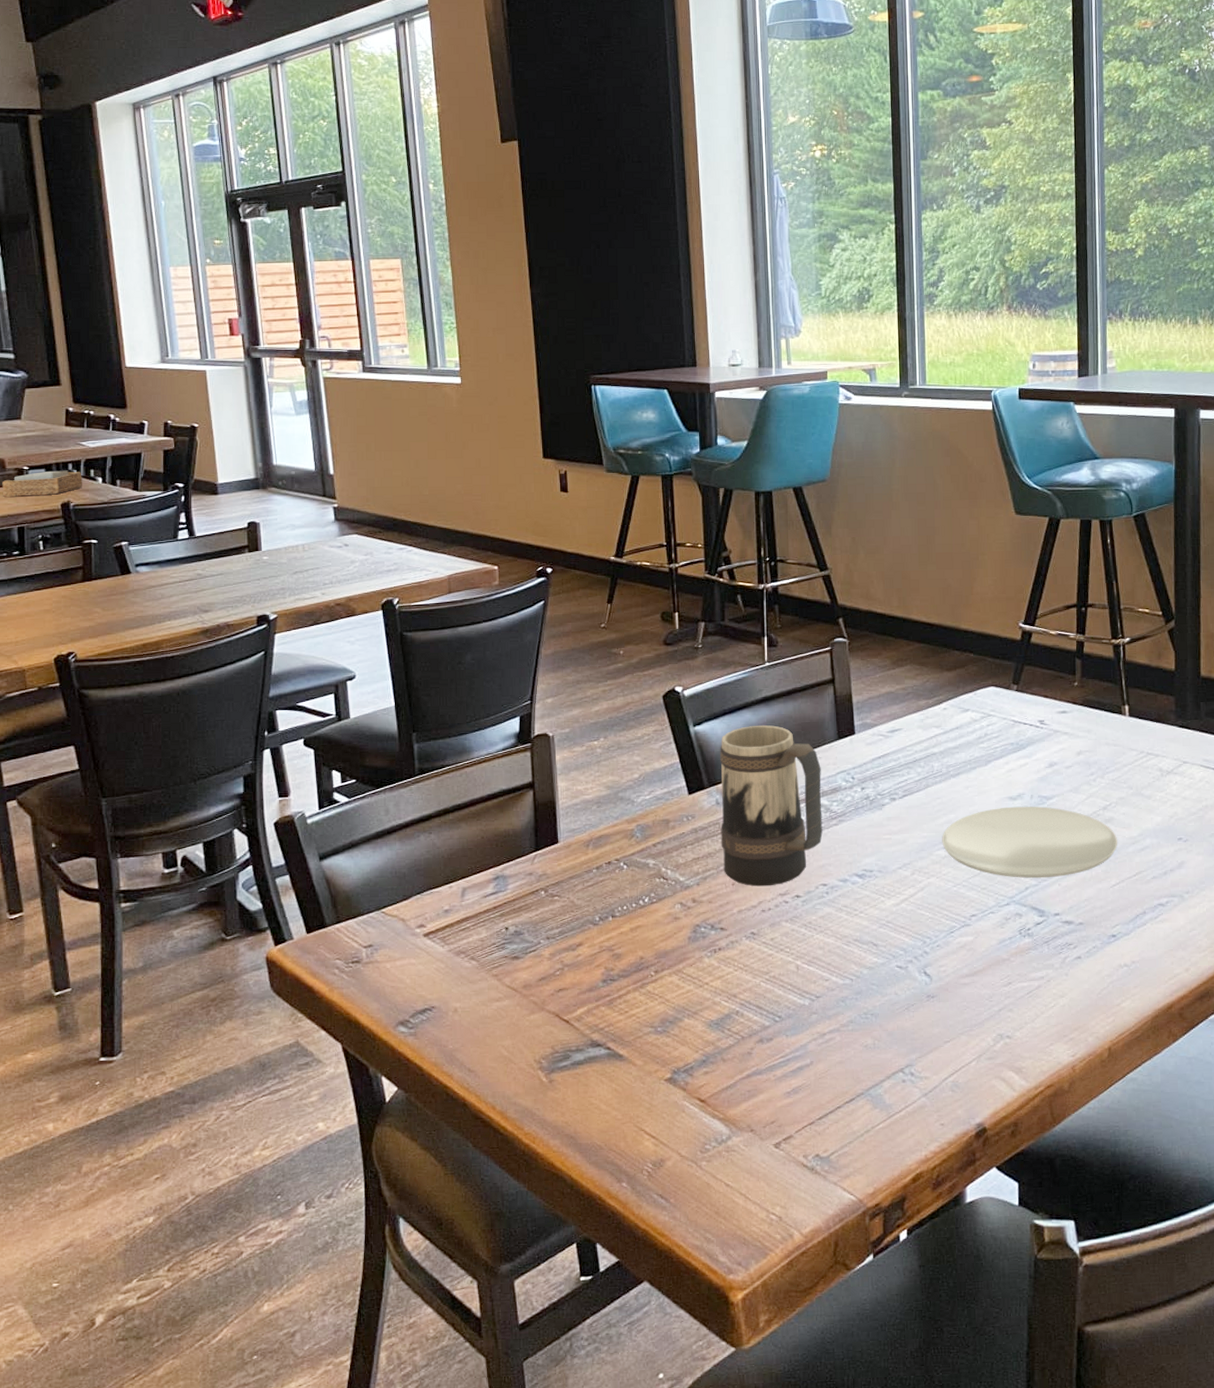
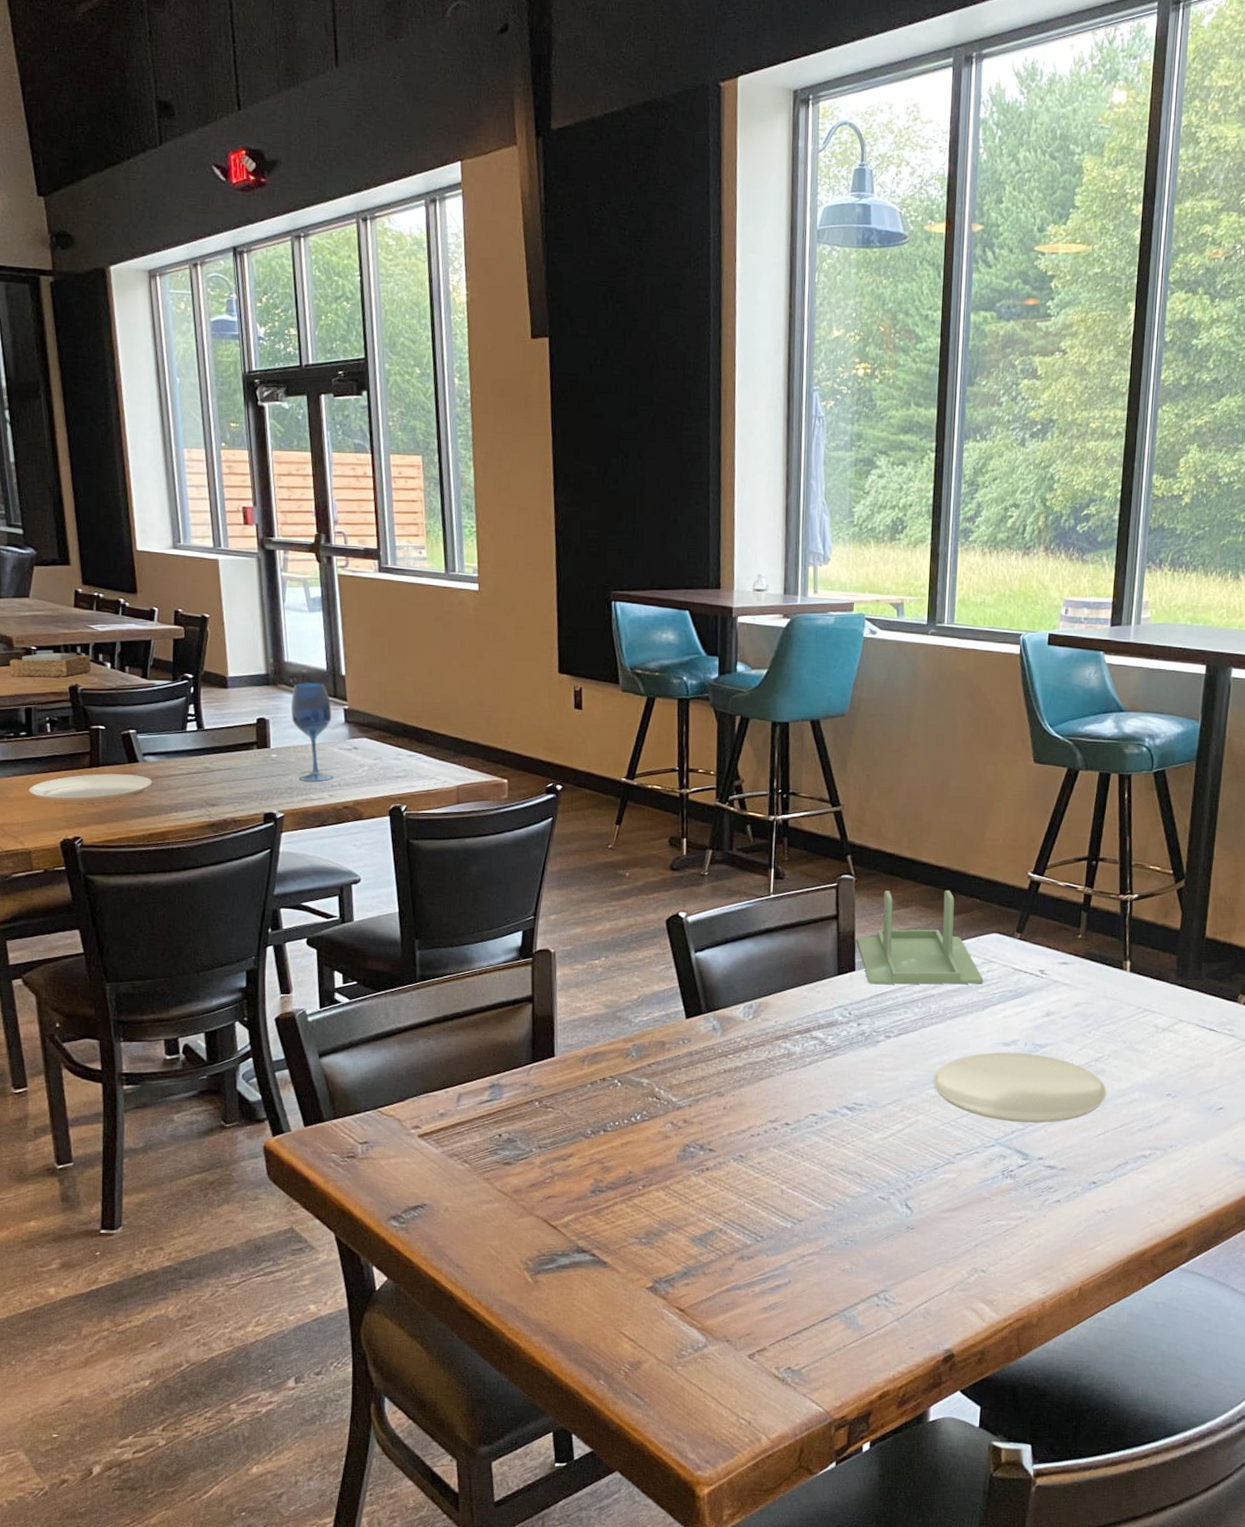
plate: none [22,586,145,620] -> present [29,773,152,804]
wineglass: none [281,483,325,582] -> present [291,682,333,783]
beer mug: present [720,725,823,887] -> none [715,956,819,1113]
napkin holder: none [853,646,984,747] -> present [855,890,984,985]

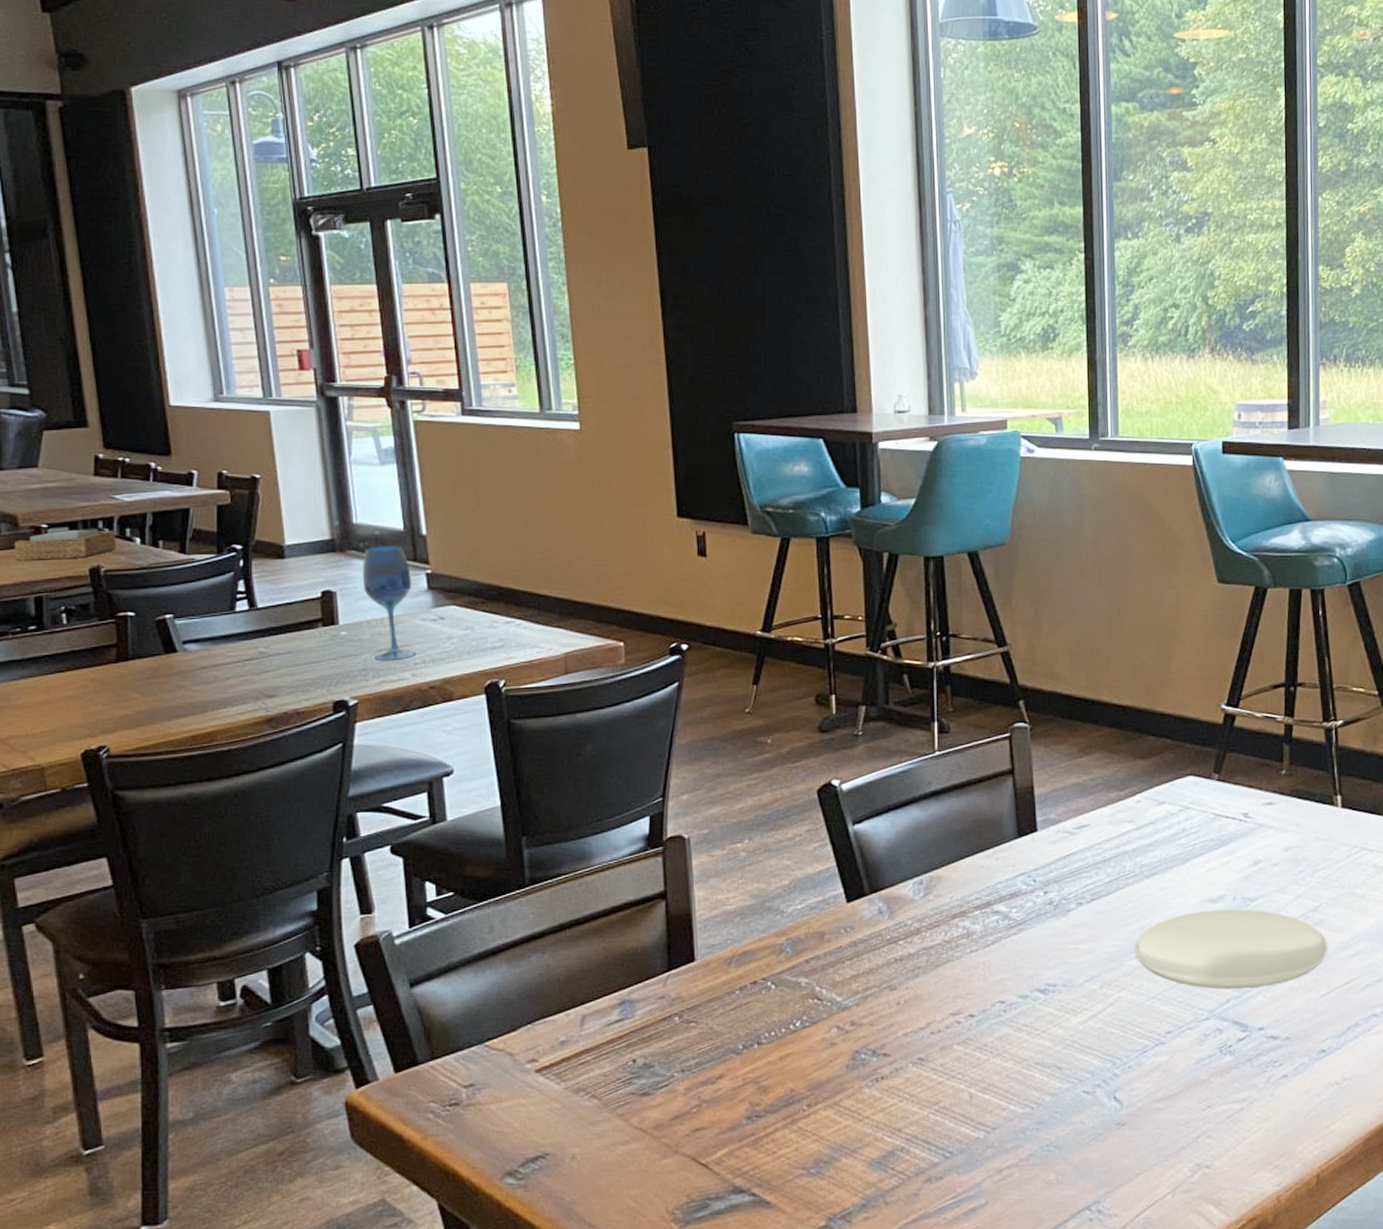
plate: present [29,773,152,804] -> none [40,667,195,708]
napkin holder: present [855,890,984,985] -> none [1035,731,1182,845]

